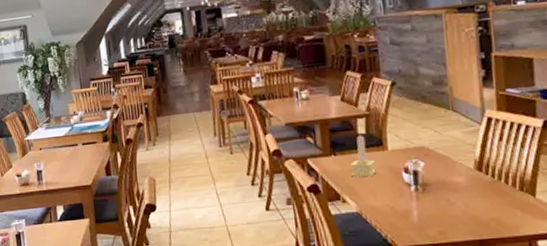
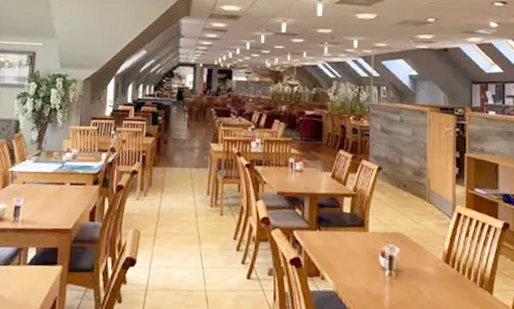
candle: present [350,133,376,177] -> none [333,212,356,257]

